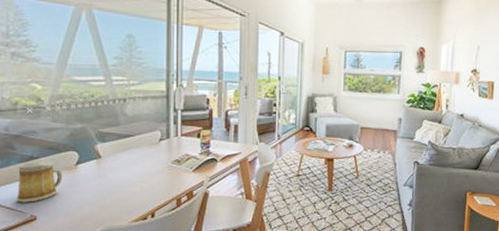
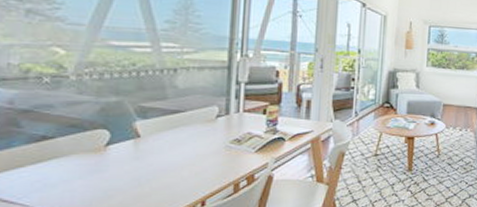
mug: present [16,161,63,203] -> none [18,142,87,194]

